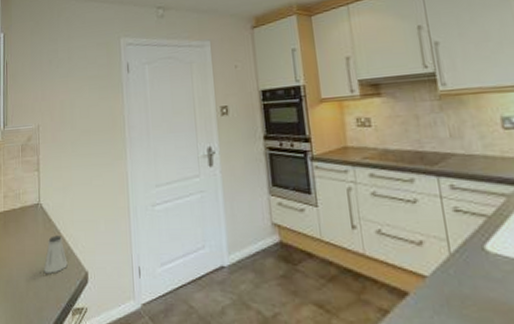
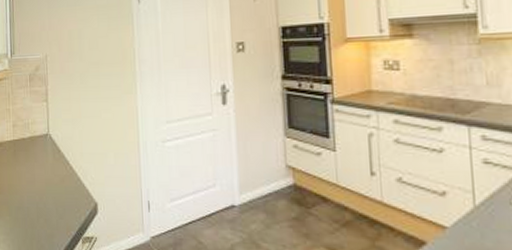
saltshaker: present [44,235,68,274] -> none [54,166,77,203]

